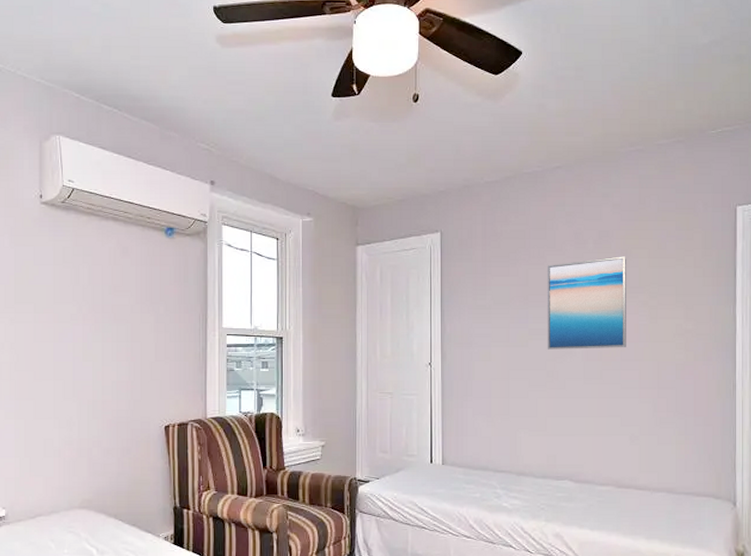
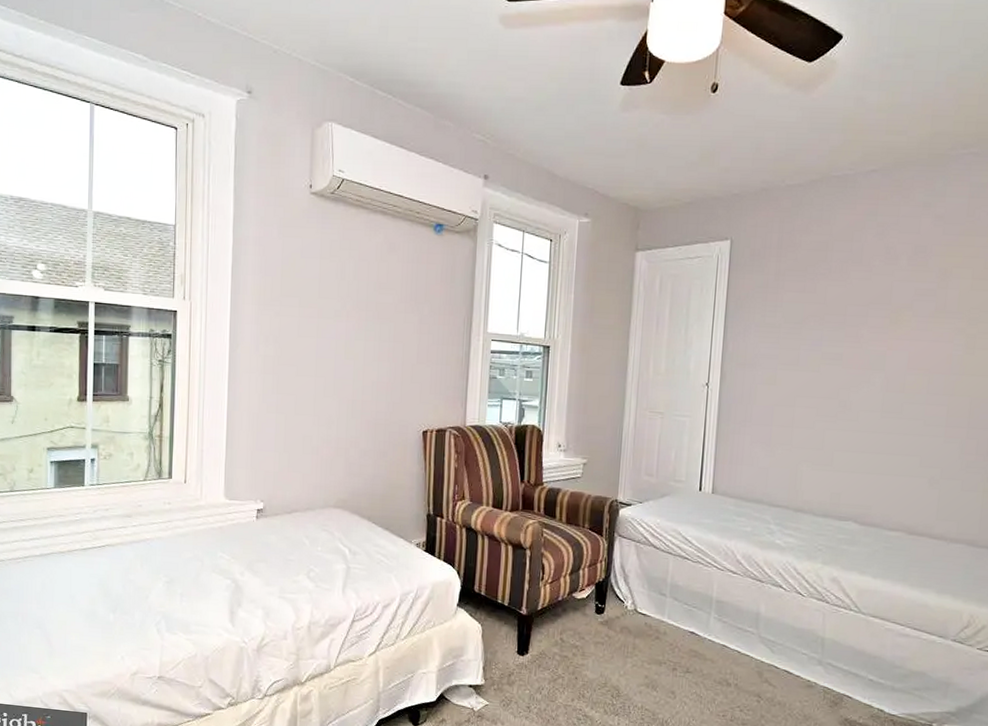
wall art: present [547,256,626,350] -> none [841,275,945,380]

